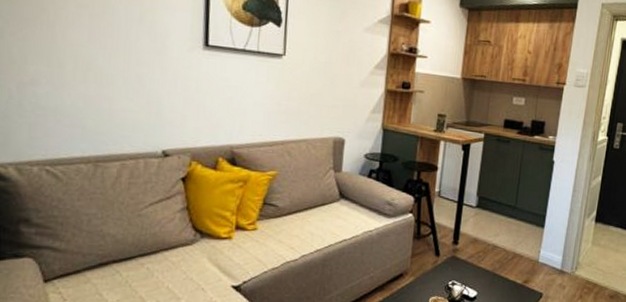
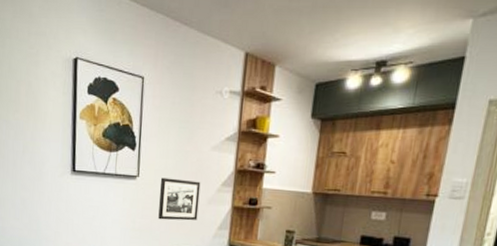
picture frame: none [307,57,353,104] -> present [158,177,201,221]

